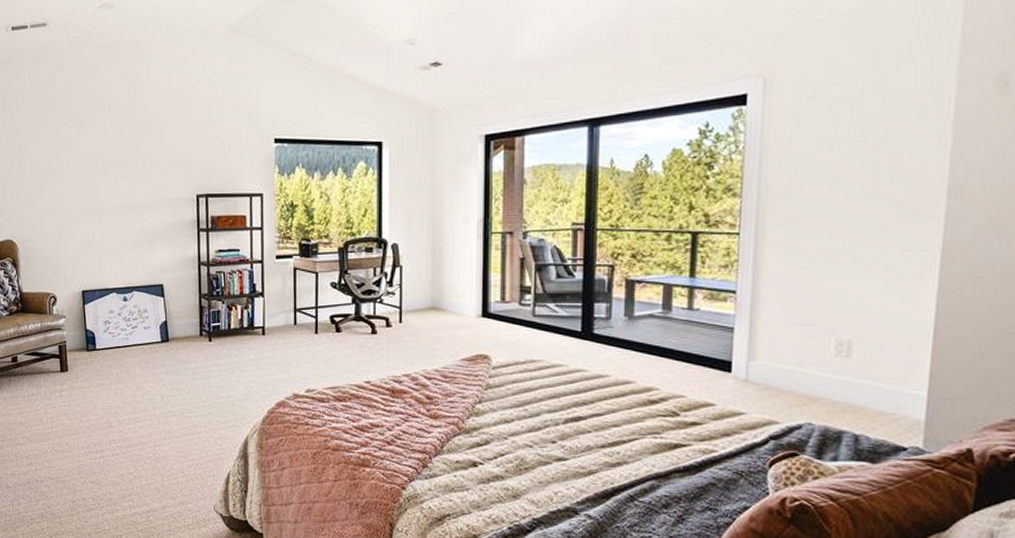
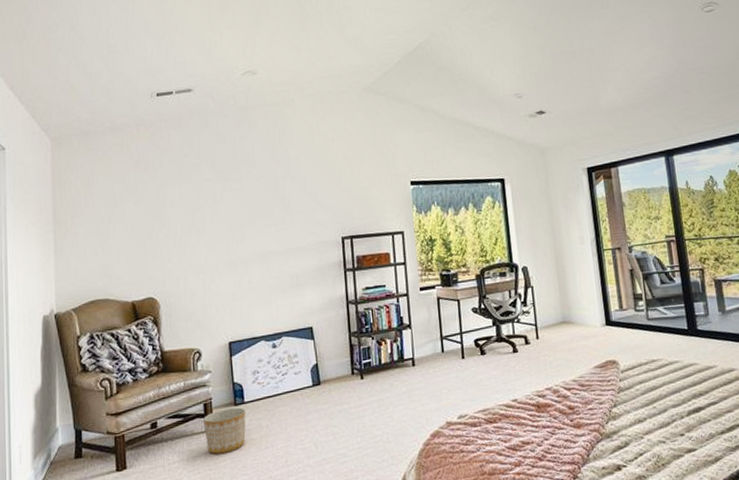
planter: none [59,353,97,393] -> present [204,407,246,454]

